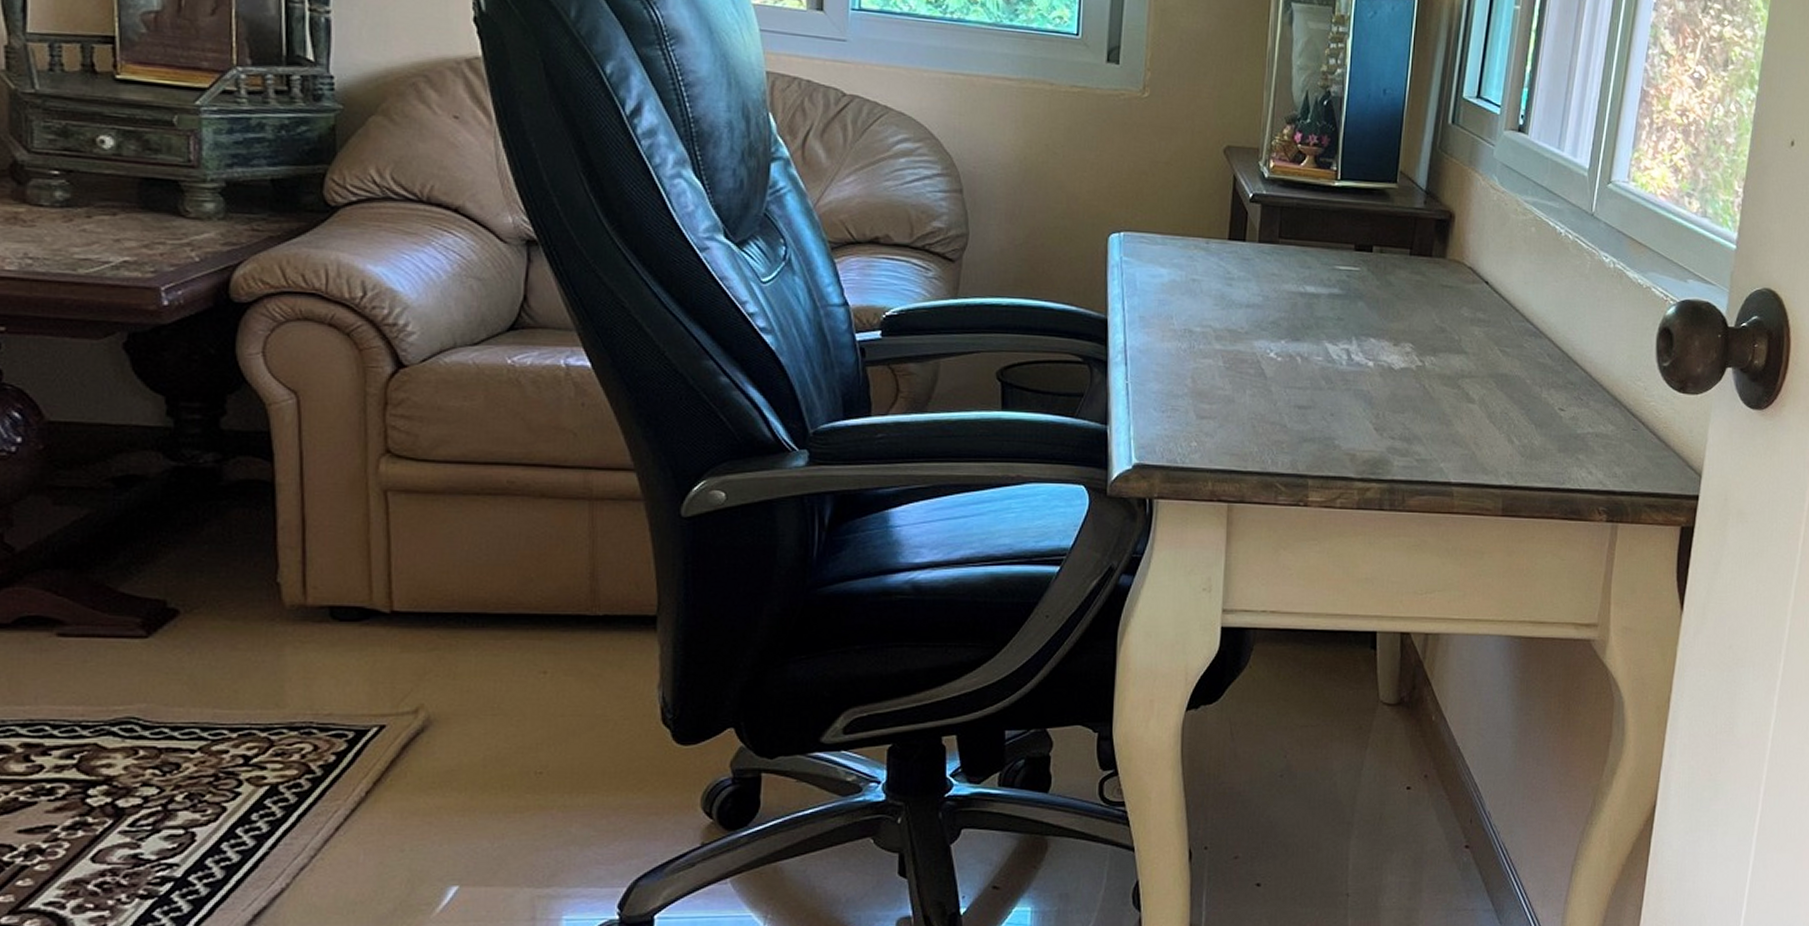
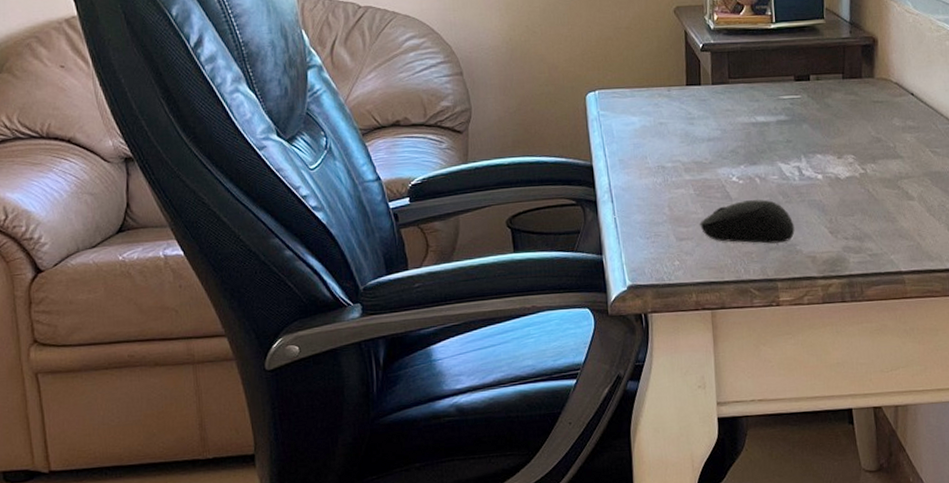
computer mouse: none [1226,381,1335,435] -> present [700,199,795,244]

